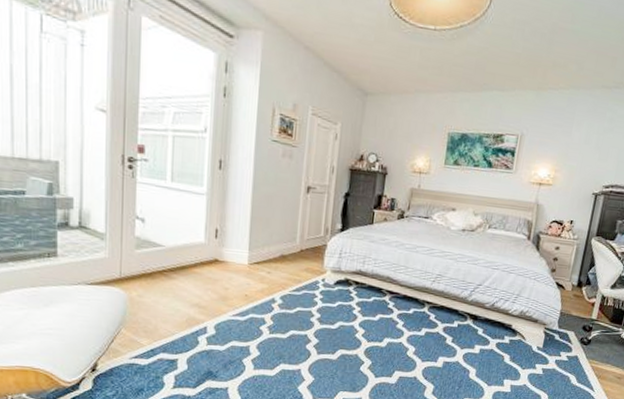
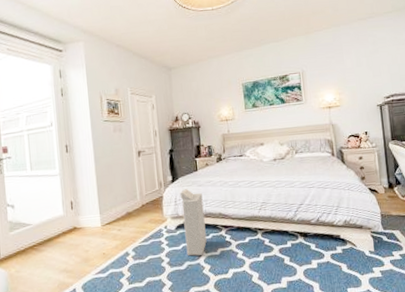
air purifier: none [341,242,373,318] -> present [180,189,207,256]

